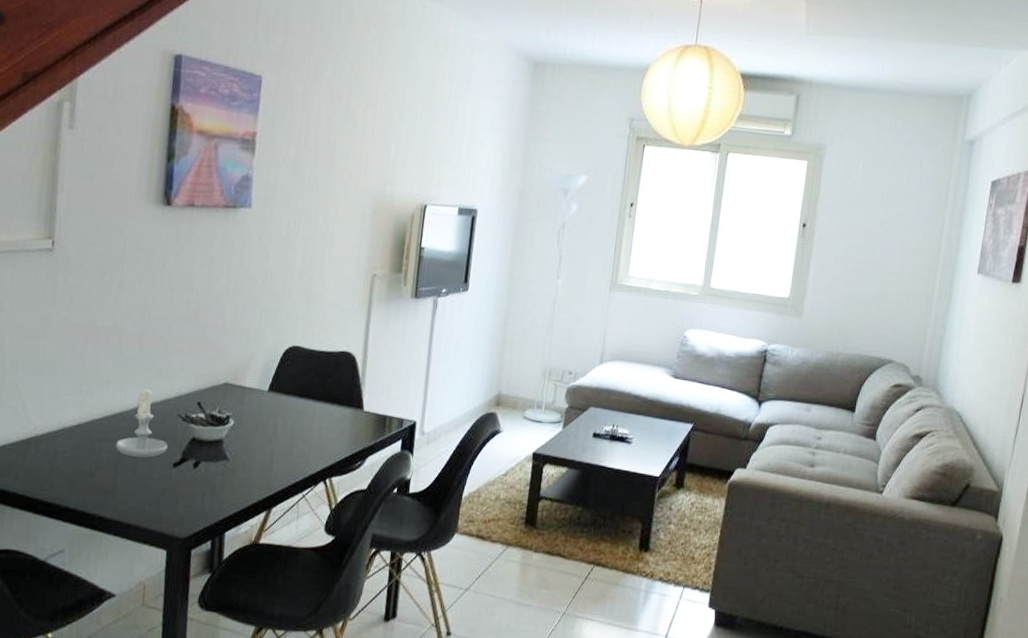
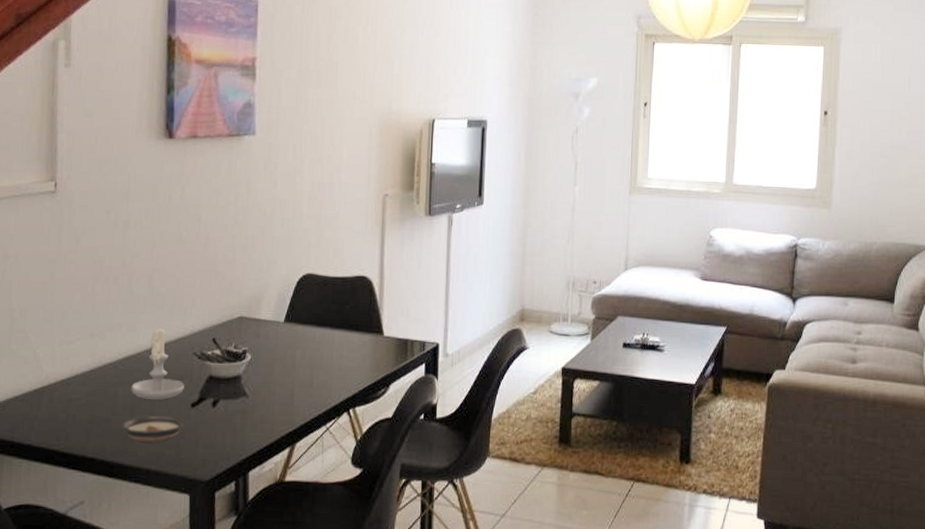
saucer: none [104,471,166,498] -> present [121,414,185,442]

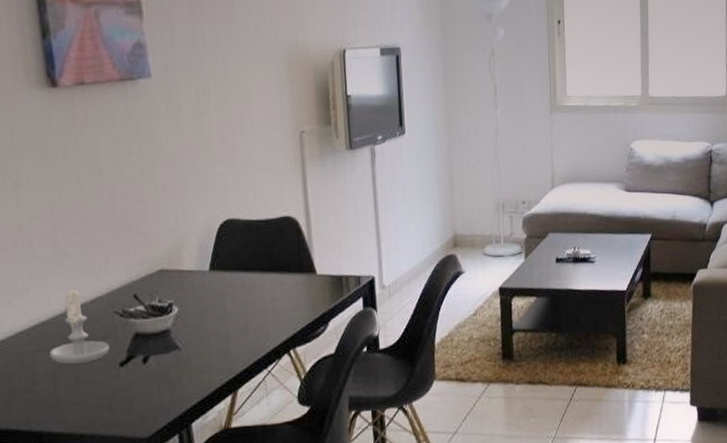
saucer: present [121,414,185,442] -> none [44,376,115,407]

